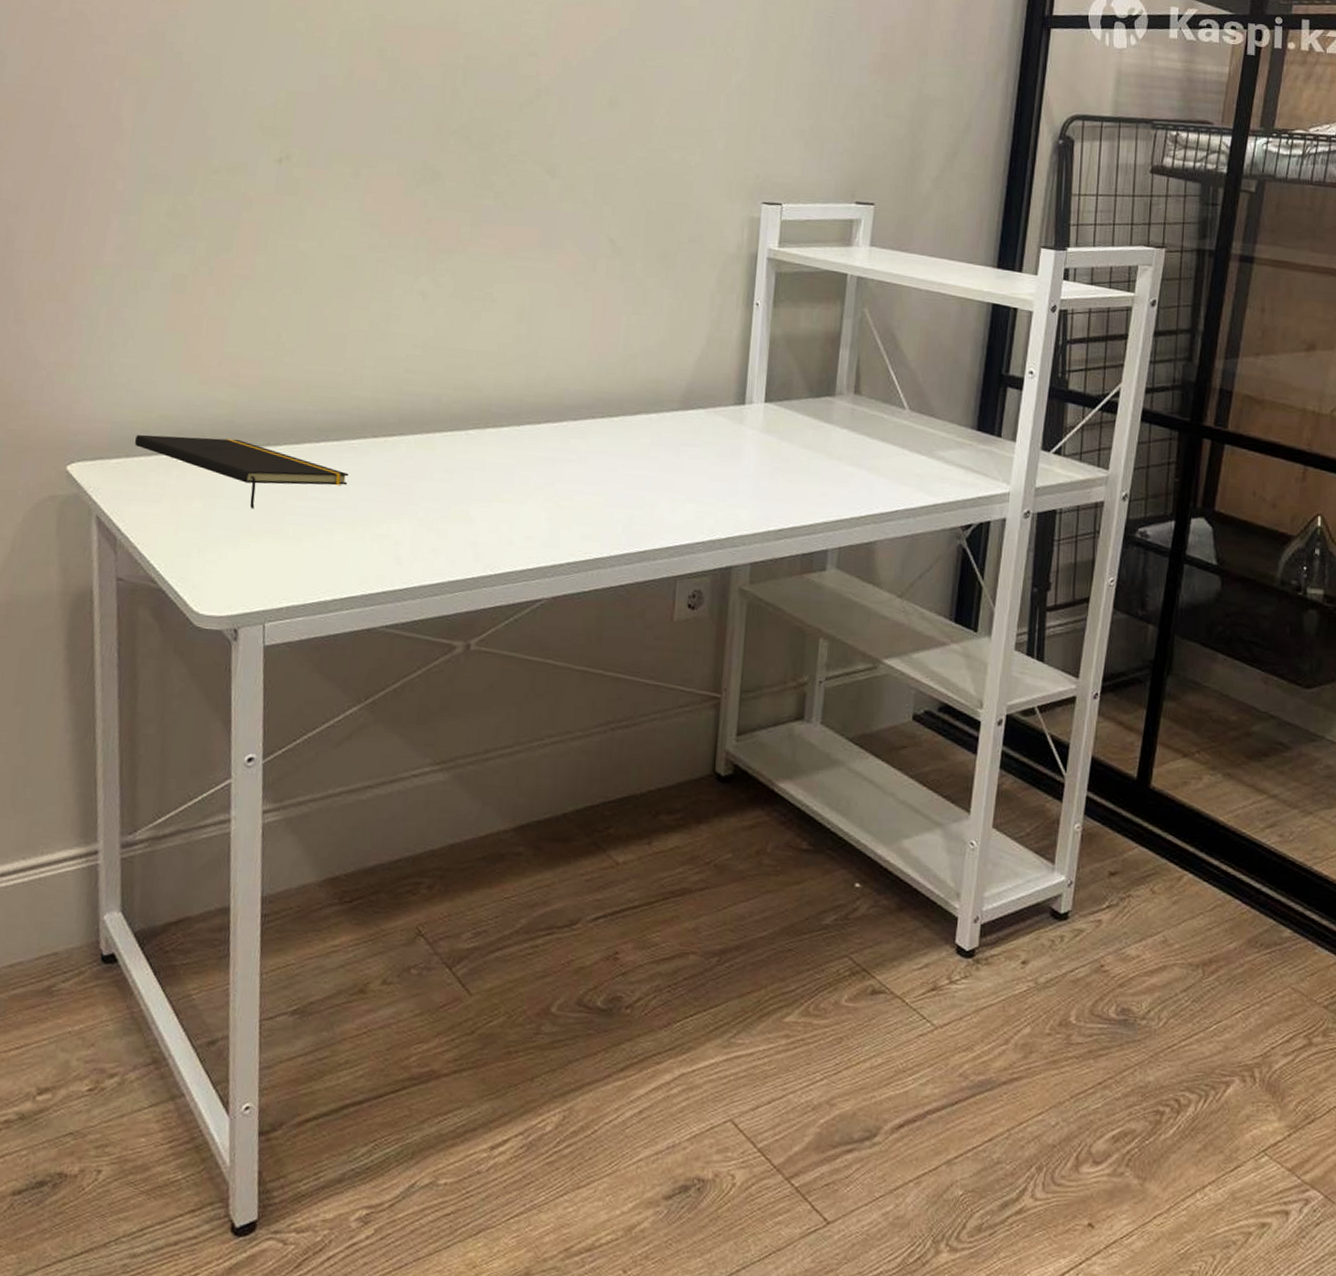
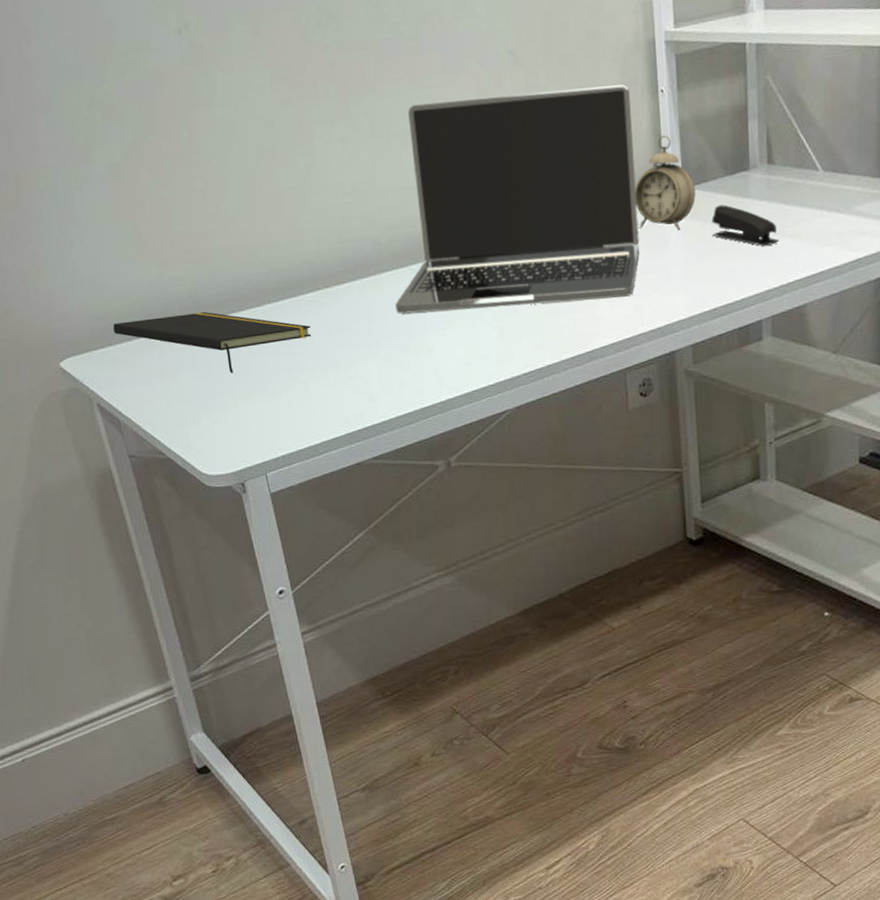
laptop: none [443,272,725,501] -> present [395,84,640,314]
alarm clock: none [713,347,777,444] -> present [635,135,696,231]
stapler: none [787,425,856,475] -> present [711,204,779,246]

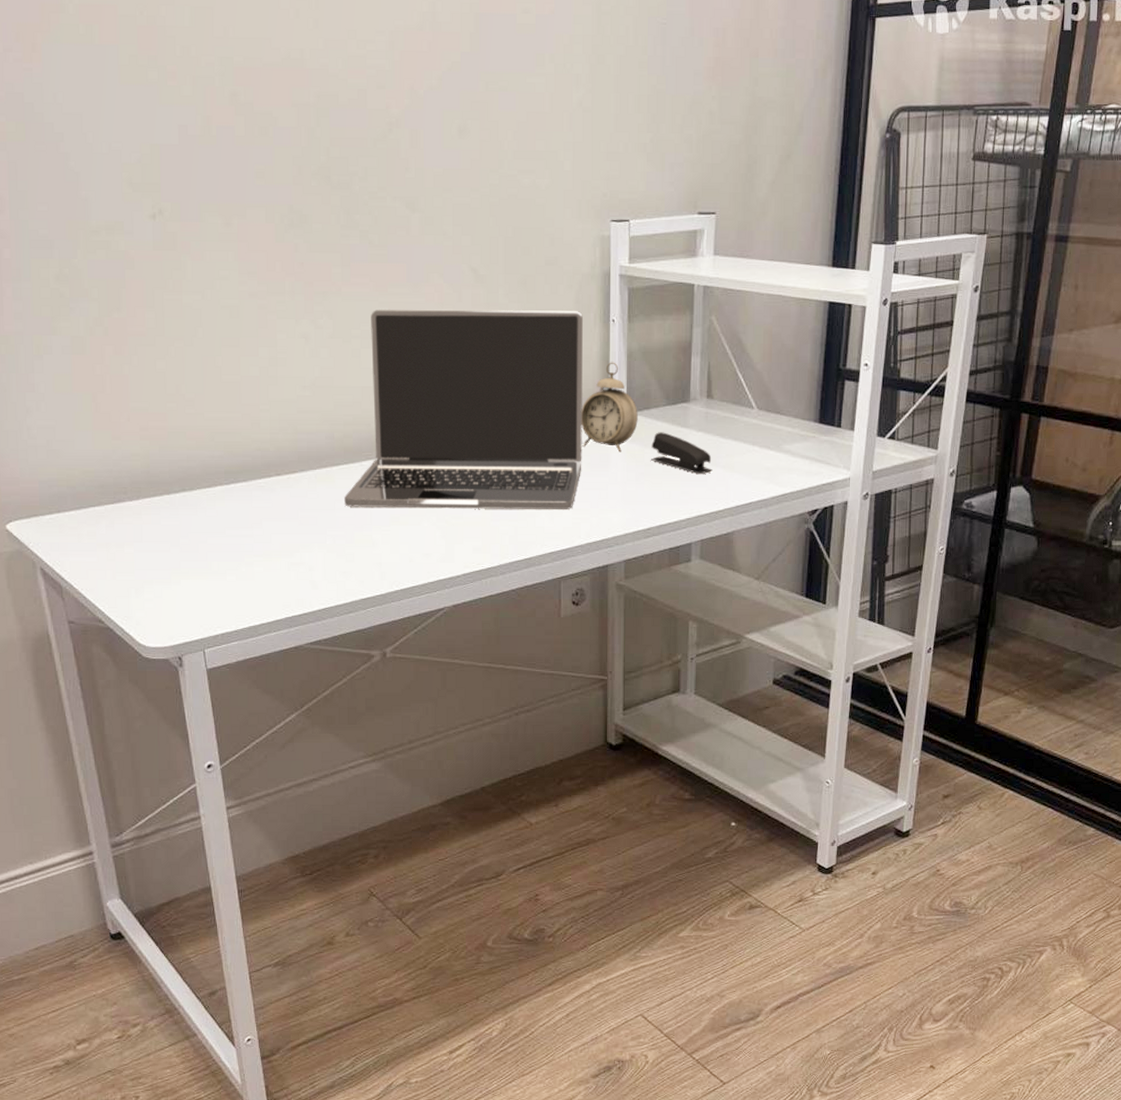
notepad: present [113,312,312,374] -> none [63,487,260,550]

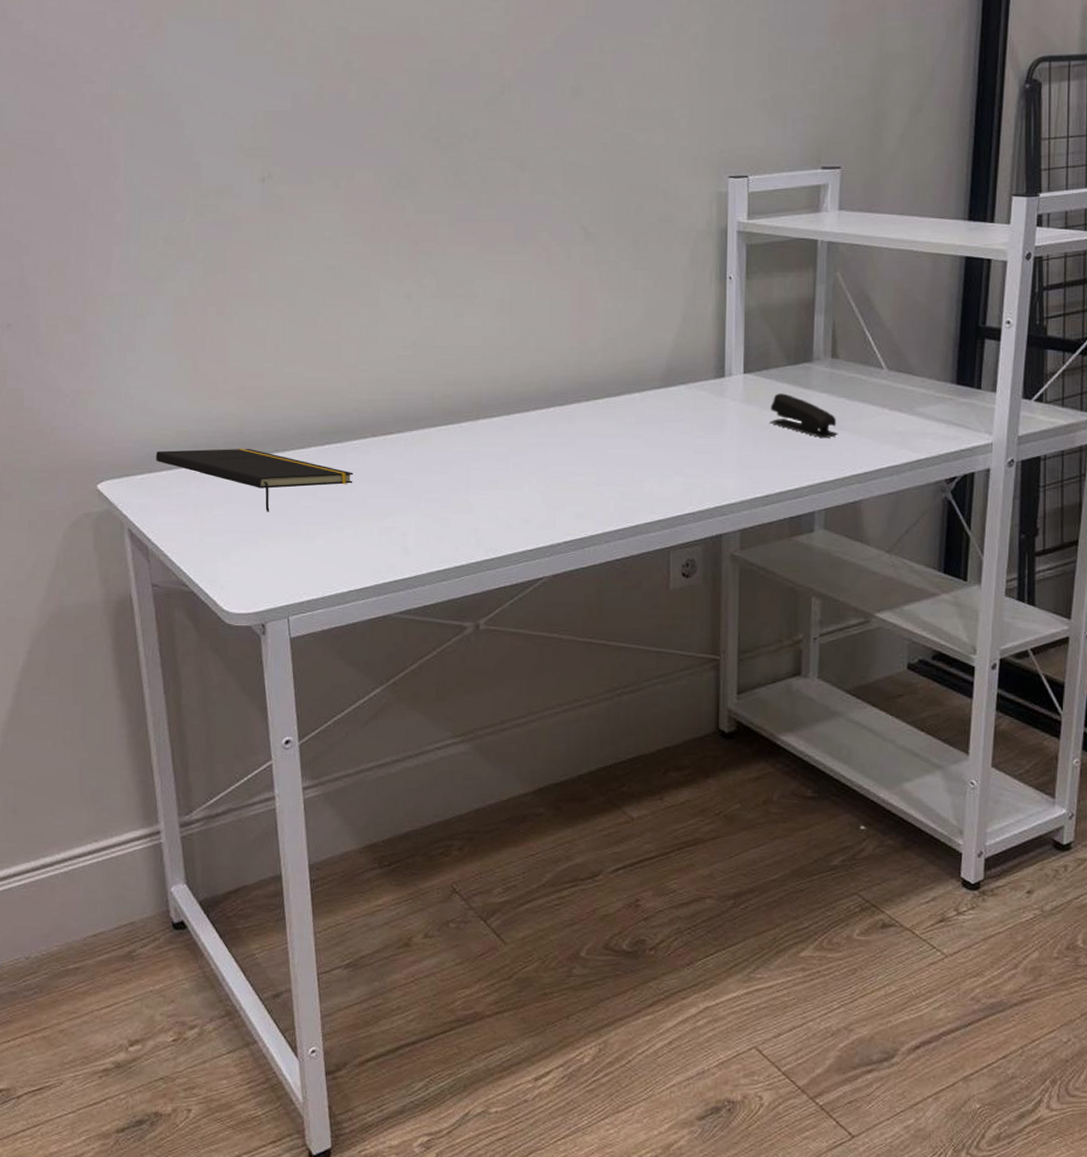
notepad: none [63,487,260,550] -> present [156,448,353,512]
laptop: present [344,309,583,509] -> none [441,268,698,475]
alarm clock: present [581,362,638,452] -> none [694,320,756,415]

